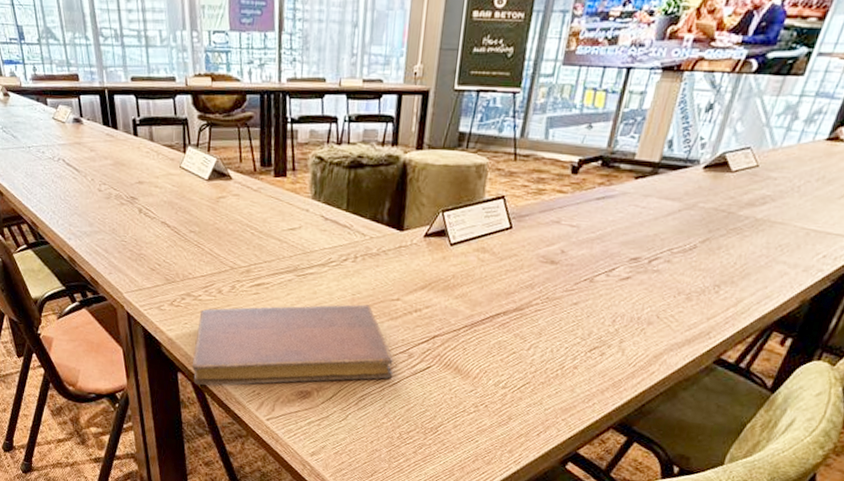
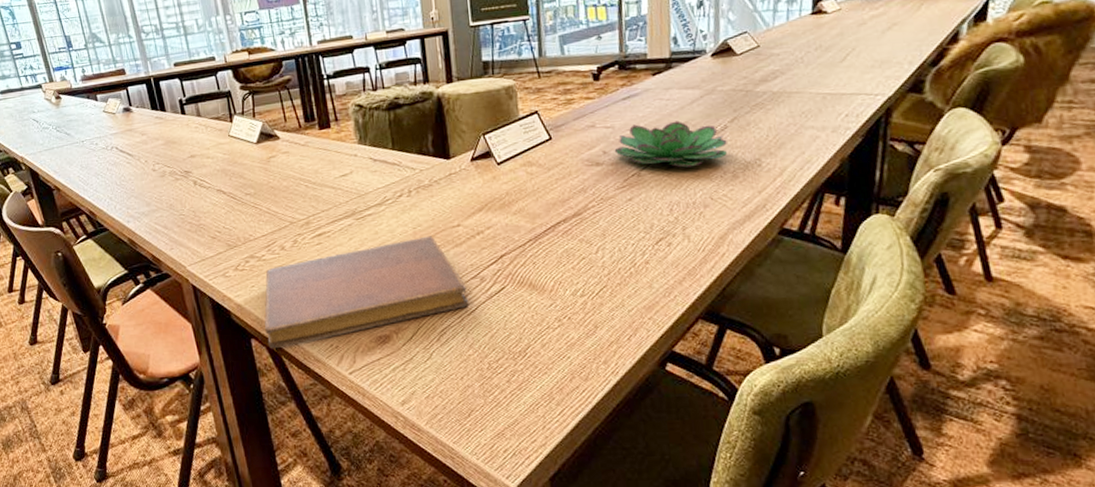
succulent plant: none [573,228,692,282] -> present [614,120,727,168]

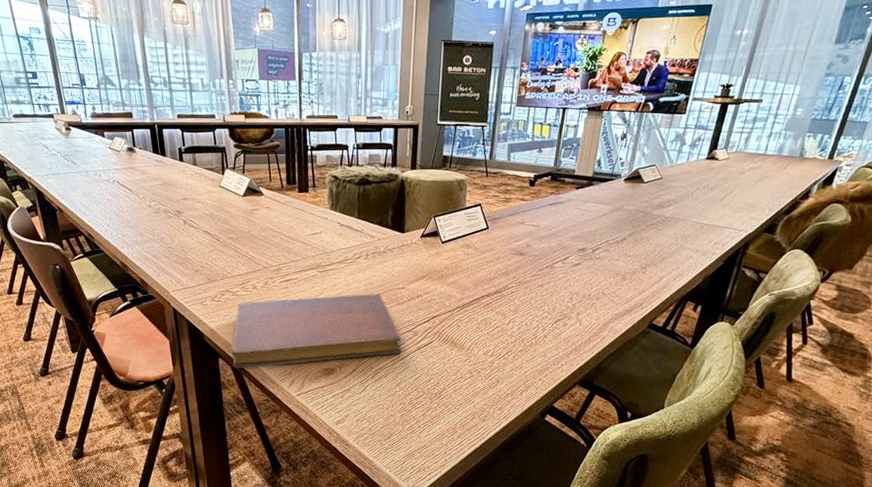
succulent plant: present [614,120,727,168] -> none [536,226,623,267]

